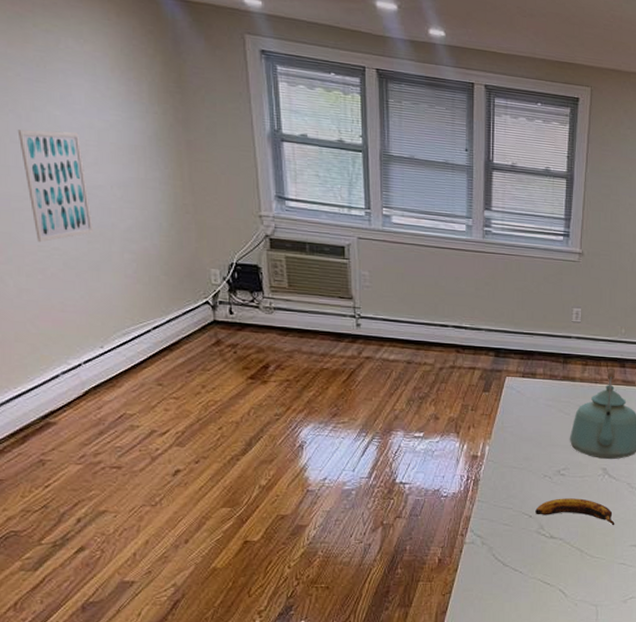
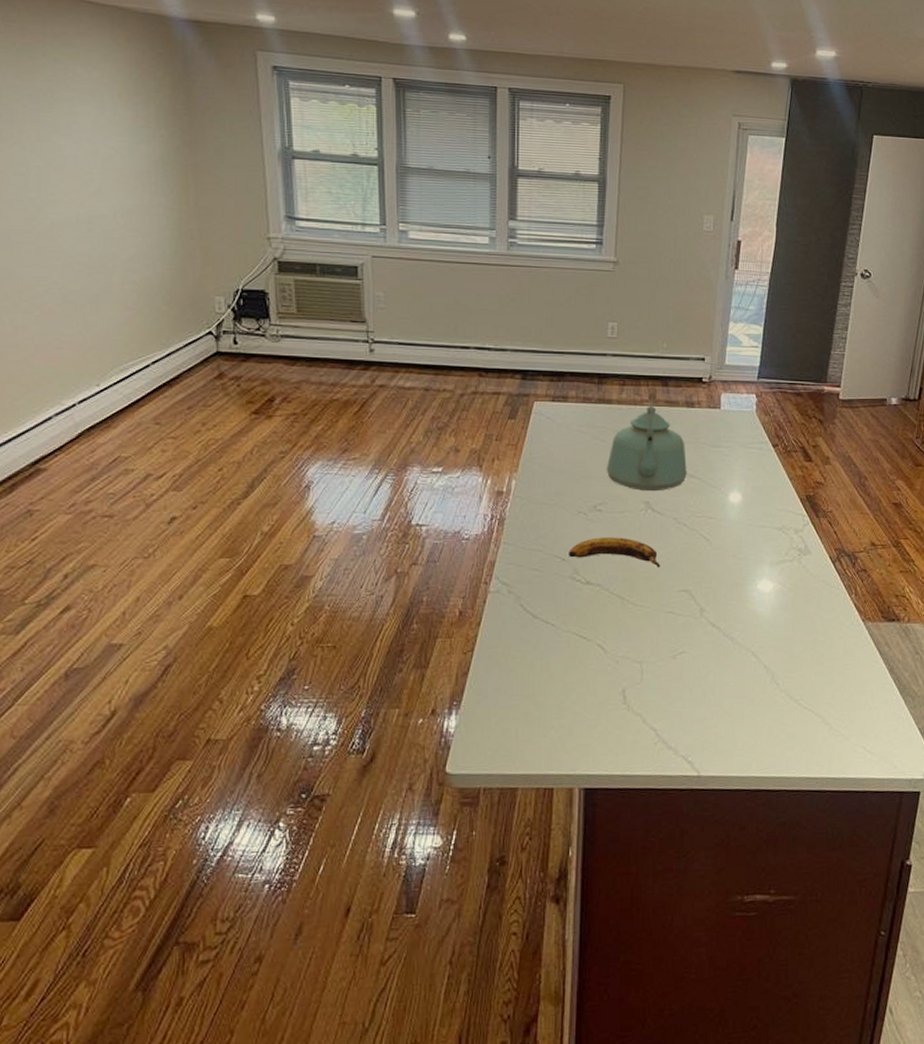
wall art: present [17,129,93,243] -> none [21,160,94,277]

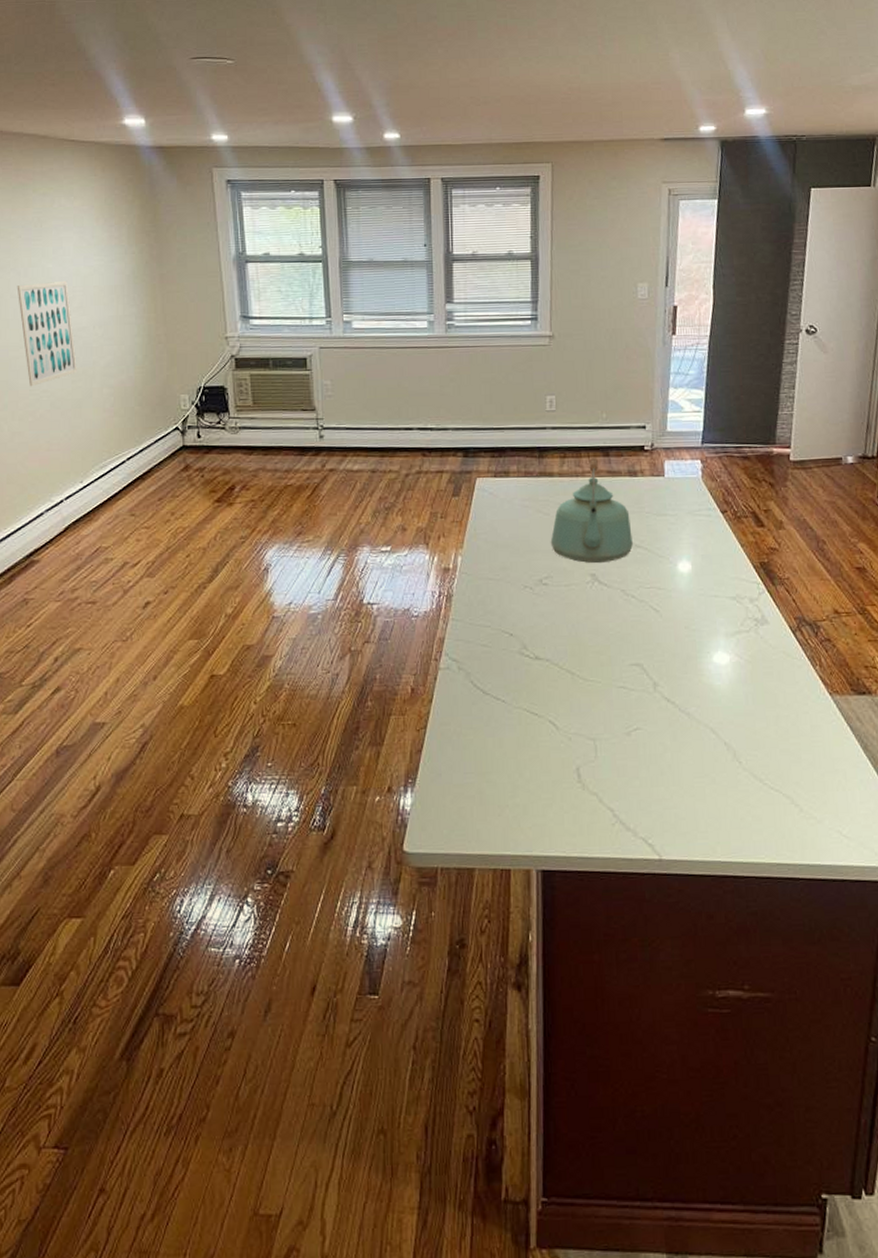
wall art: none [21,160,94,277] -> present [17,280,77,387]
banana: present [569,537,660,568] -> none [516,611,610,642]

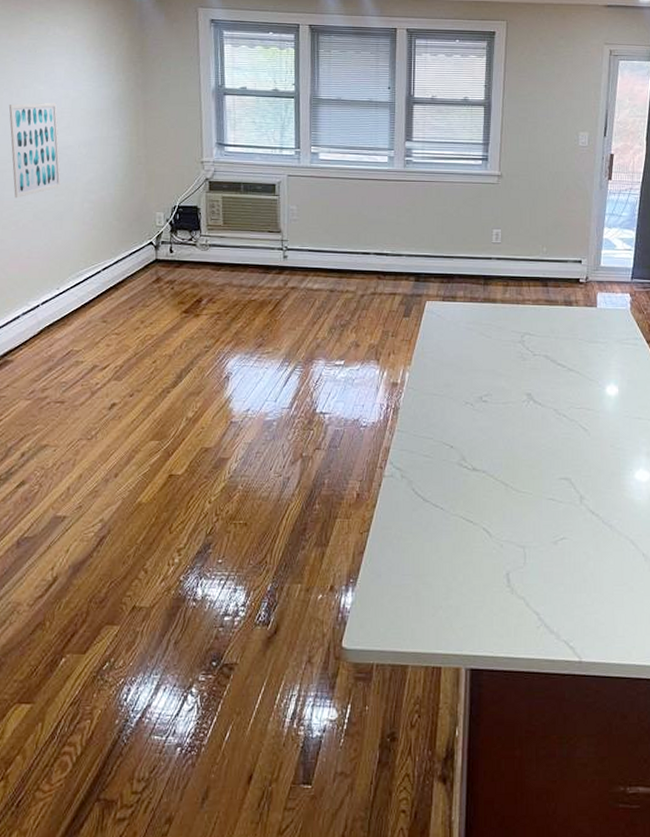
kettle: present [550,457,633,564] -> none [491,286,566,384]

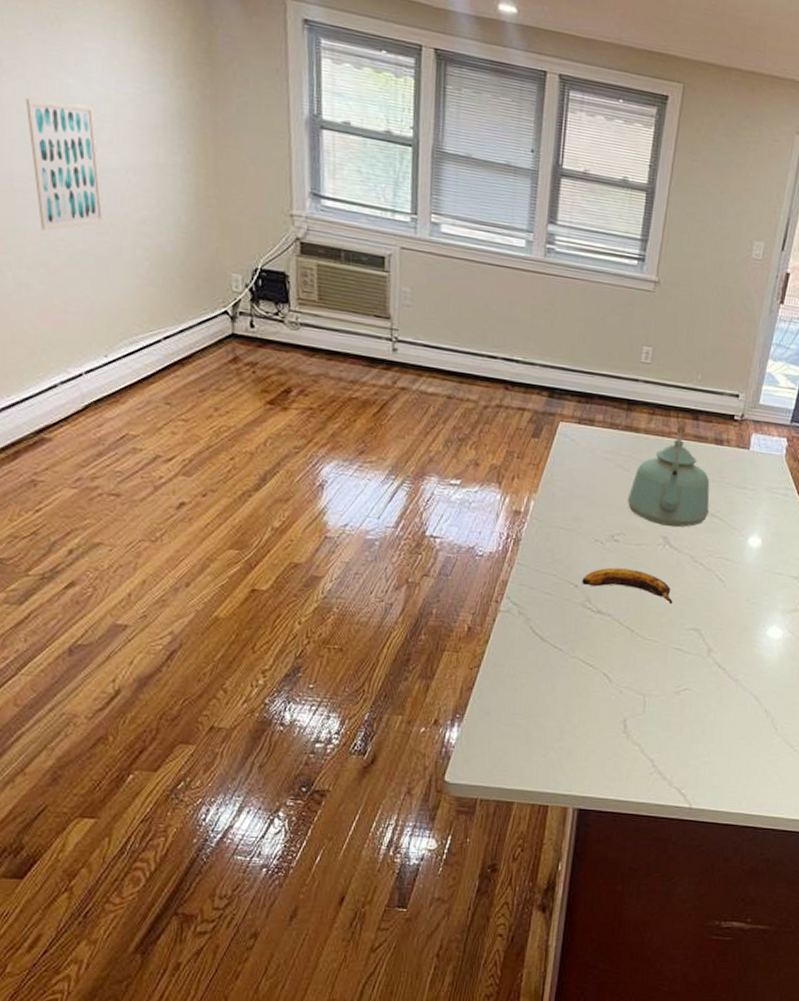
banana: none [457,427,542,457] -> present [582,567,673,605]
kettle: none [491,286,566,384] -> present [627,418,710,528]

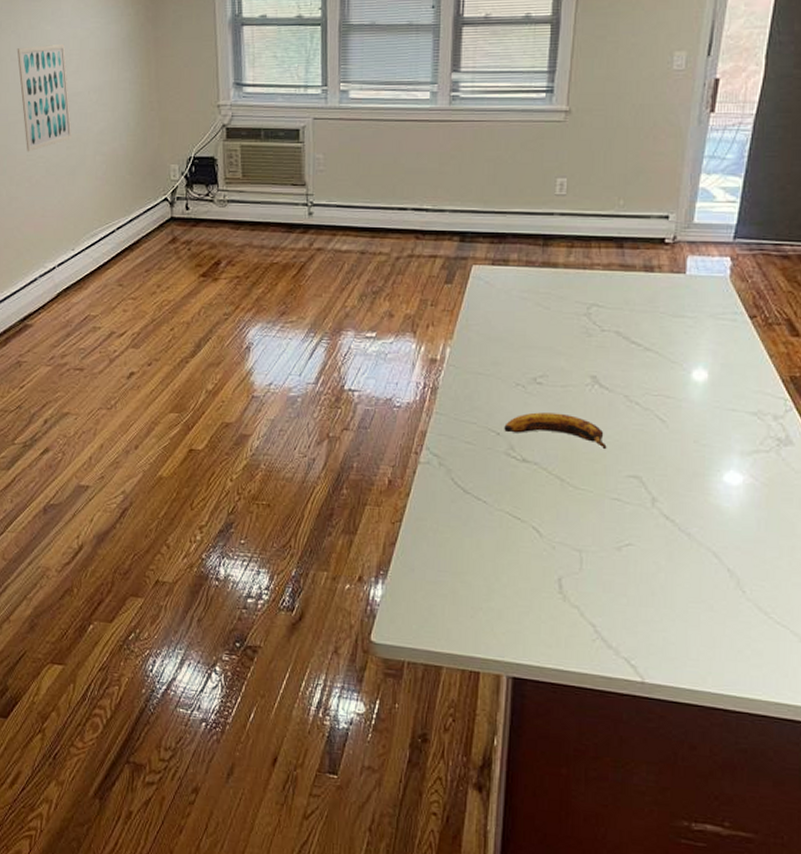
kettle: present [627,418,710,528] -> none [548,248,642,365]

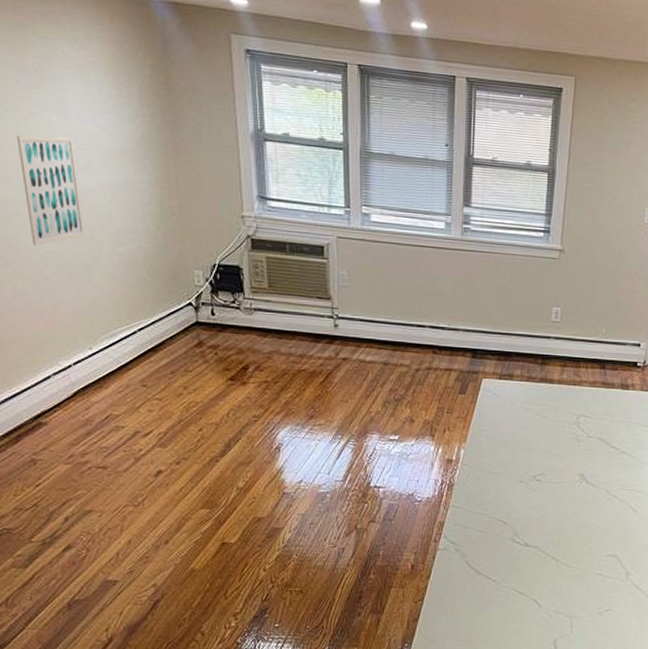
banana: present [504,412,607,450] -> none [510,505,592,535]

